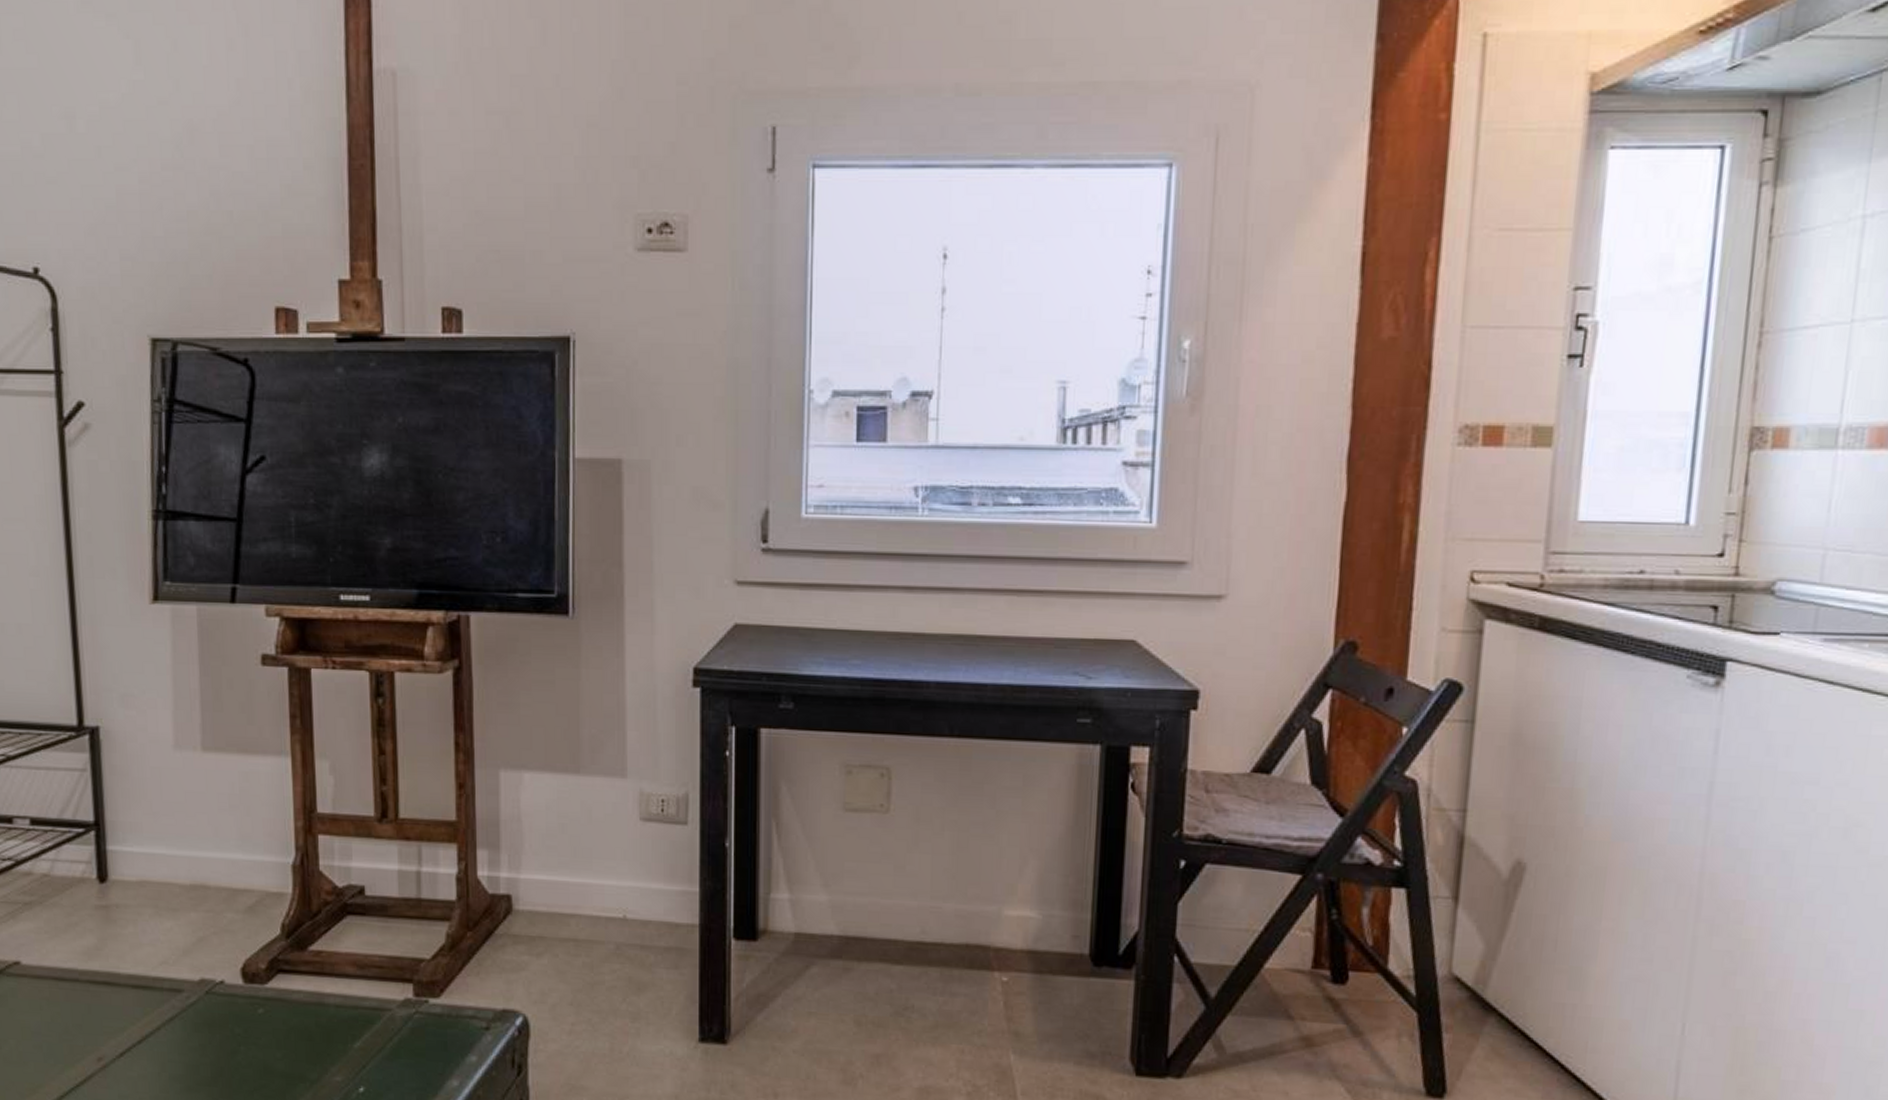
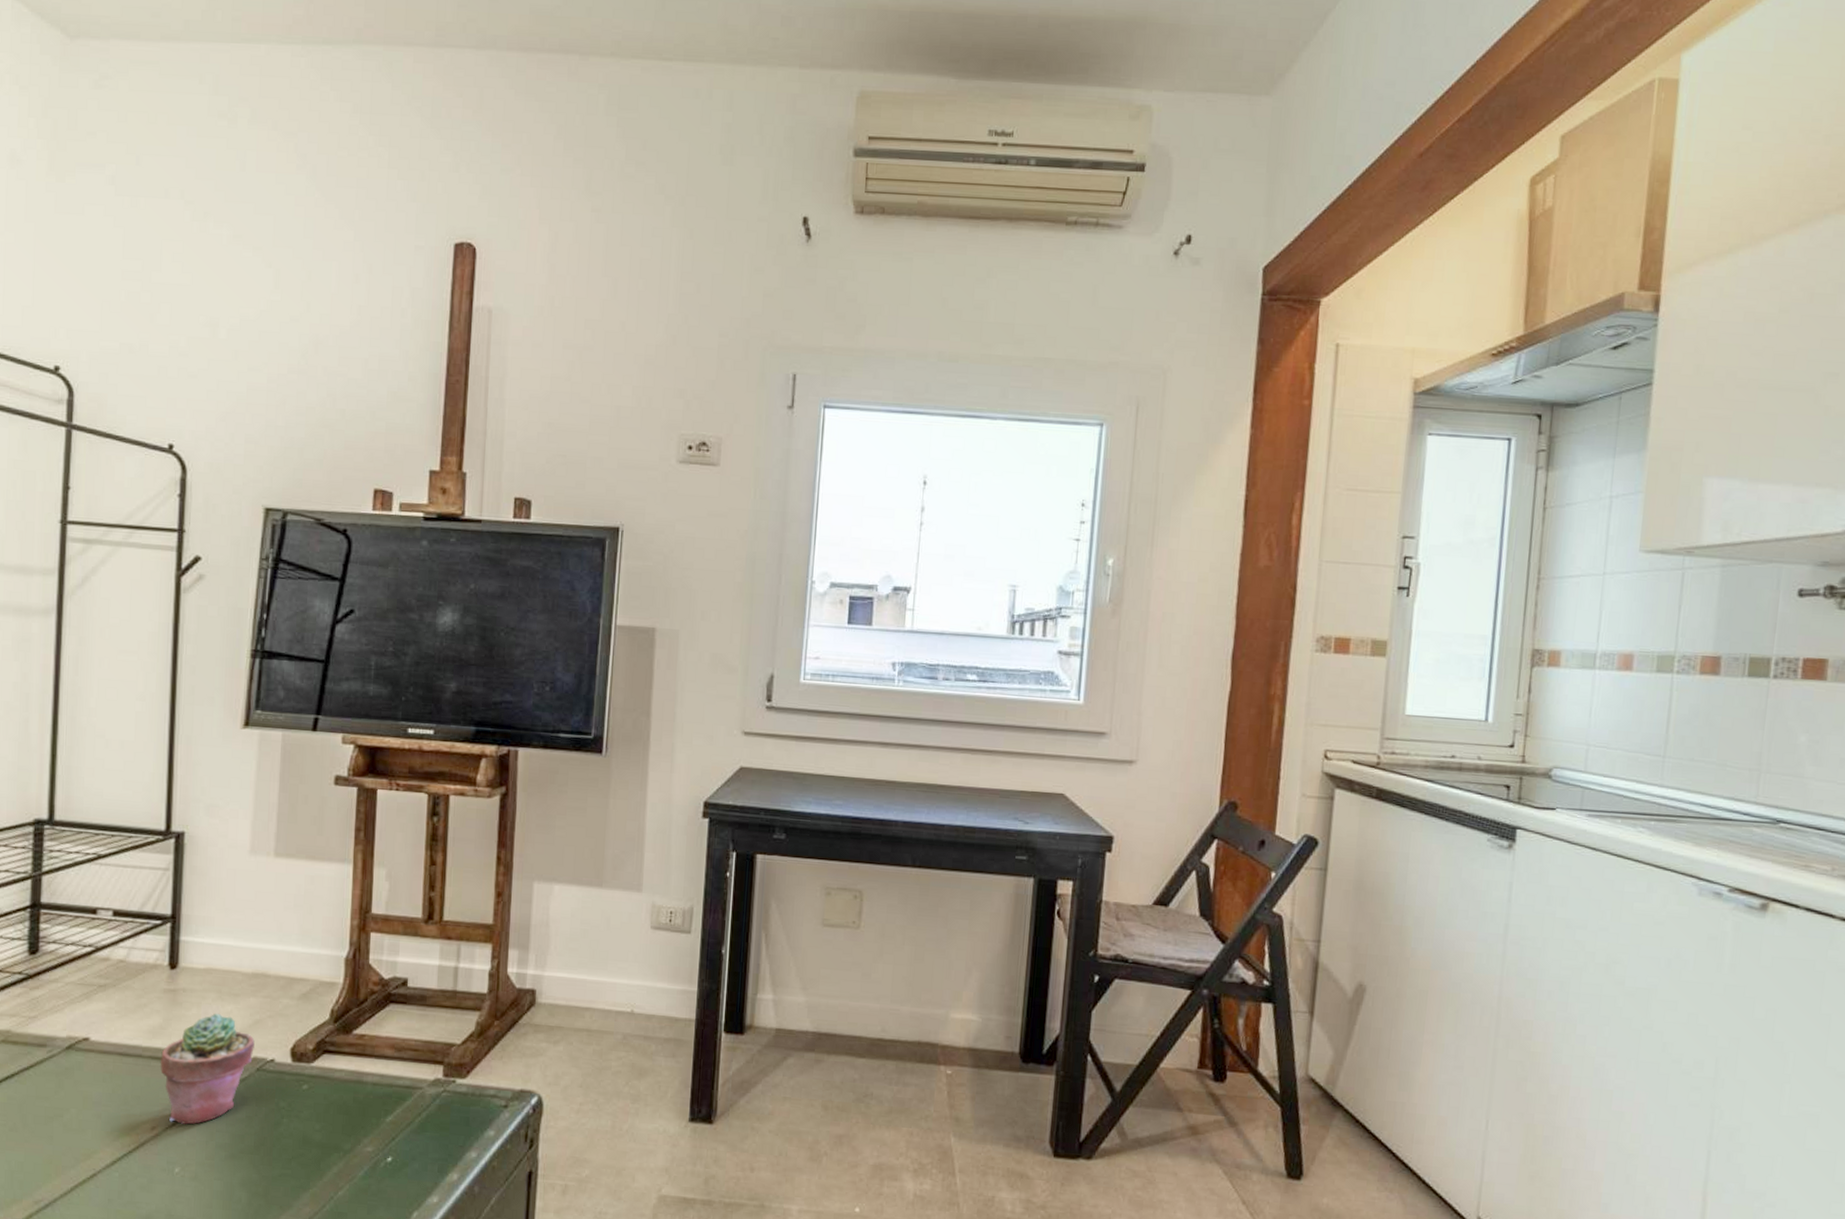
potted succulent: none [99,930,201,1055] -> present [159,1013,255,1125]

